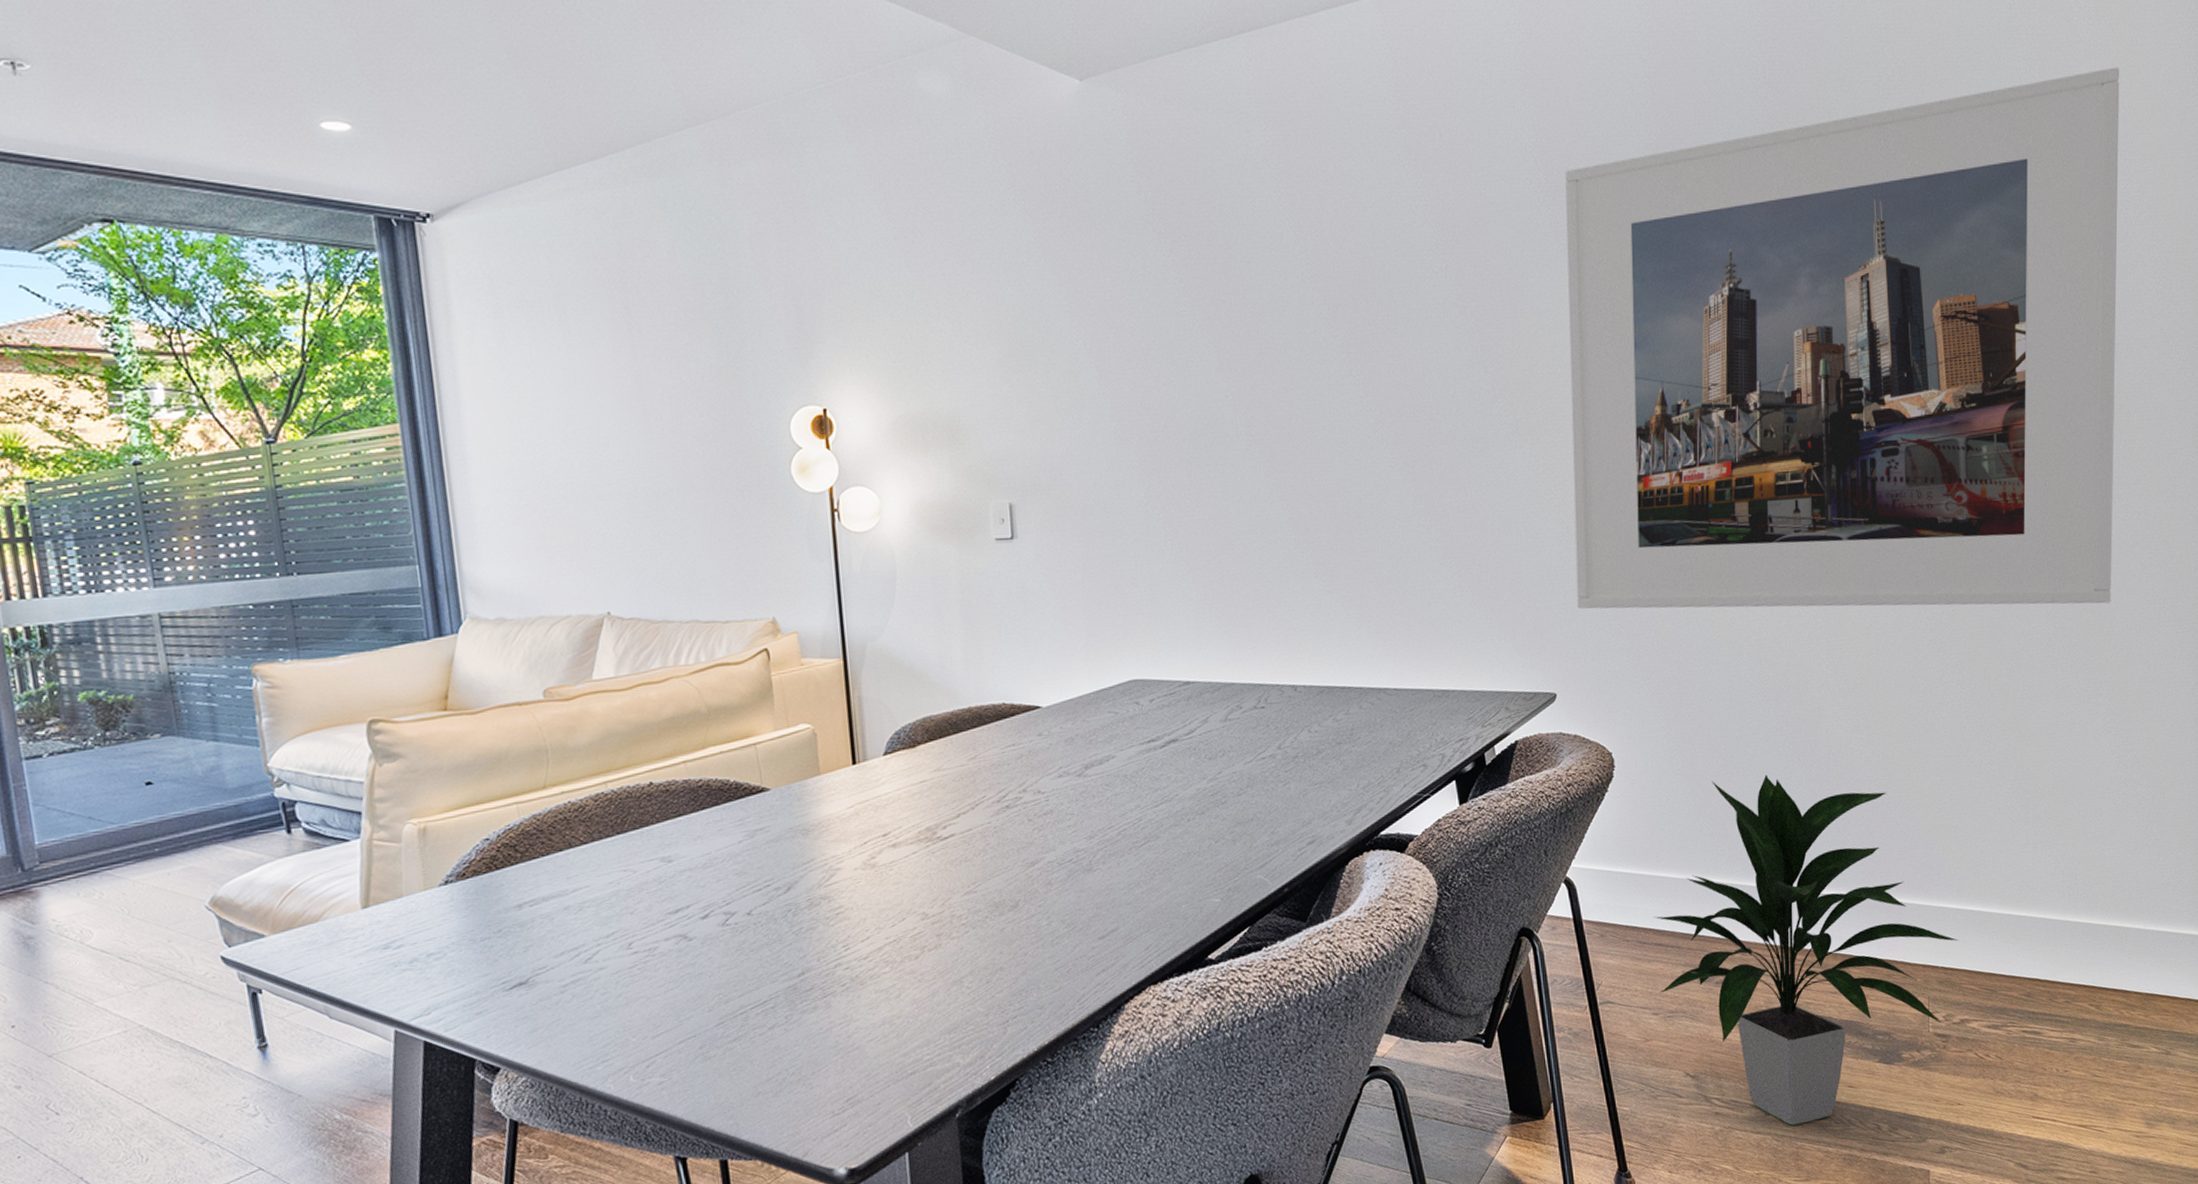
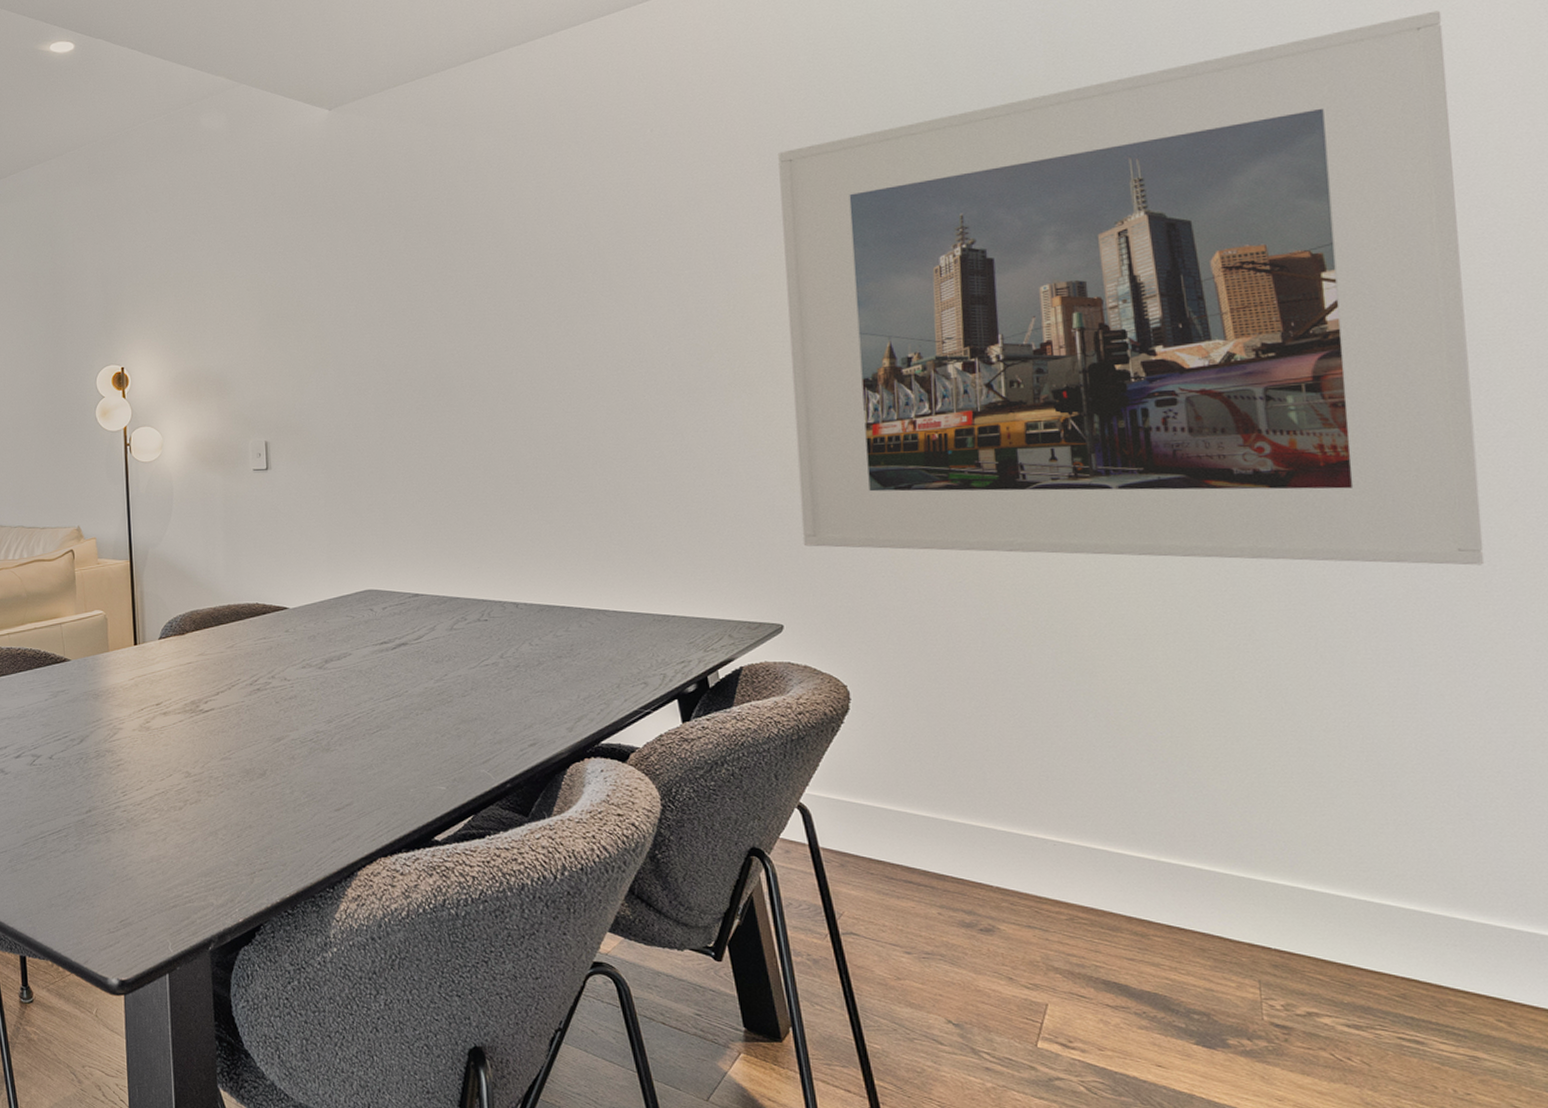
indoor plant: present [1654,774,1958,1126] -> none [902,720,1296,1098]

